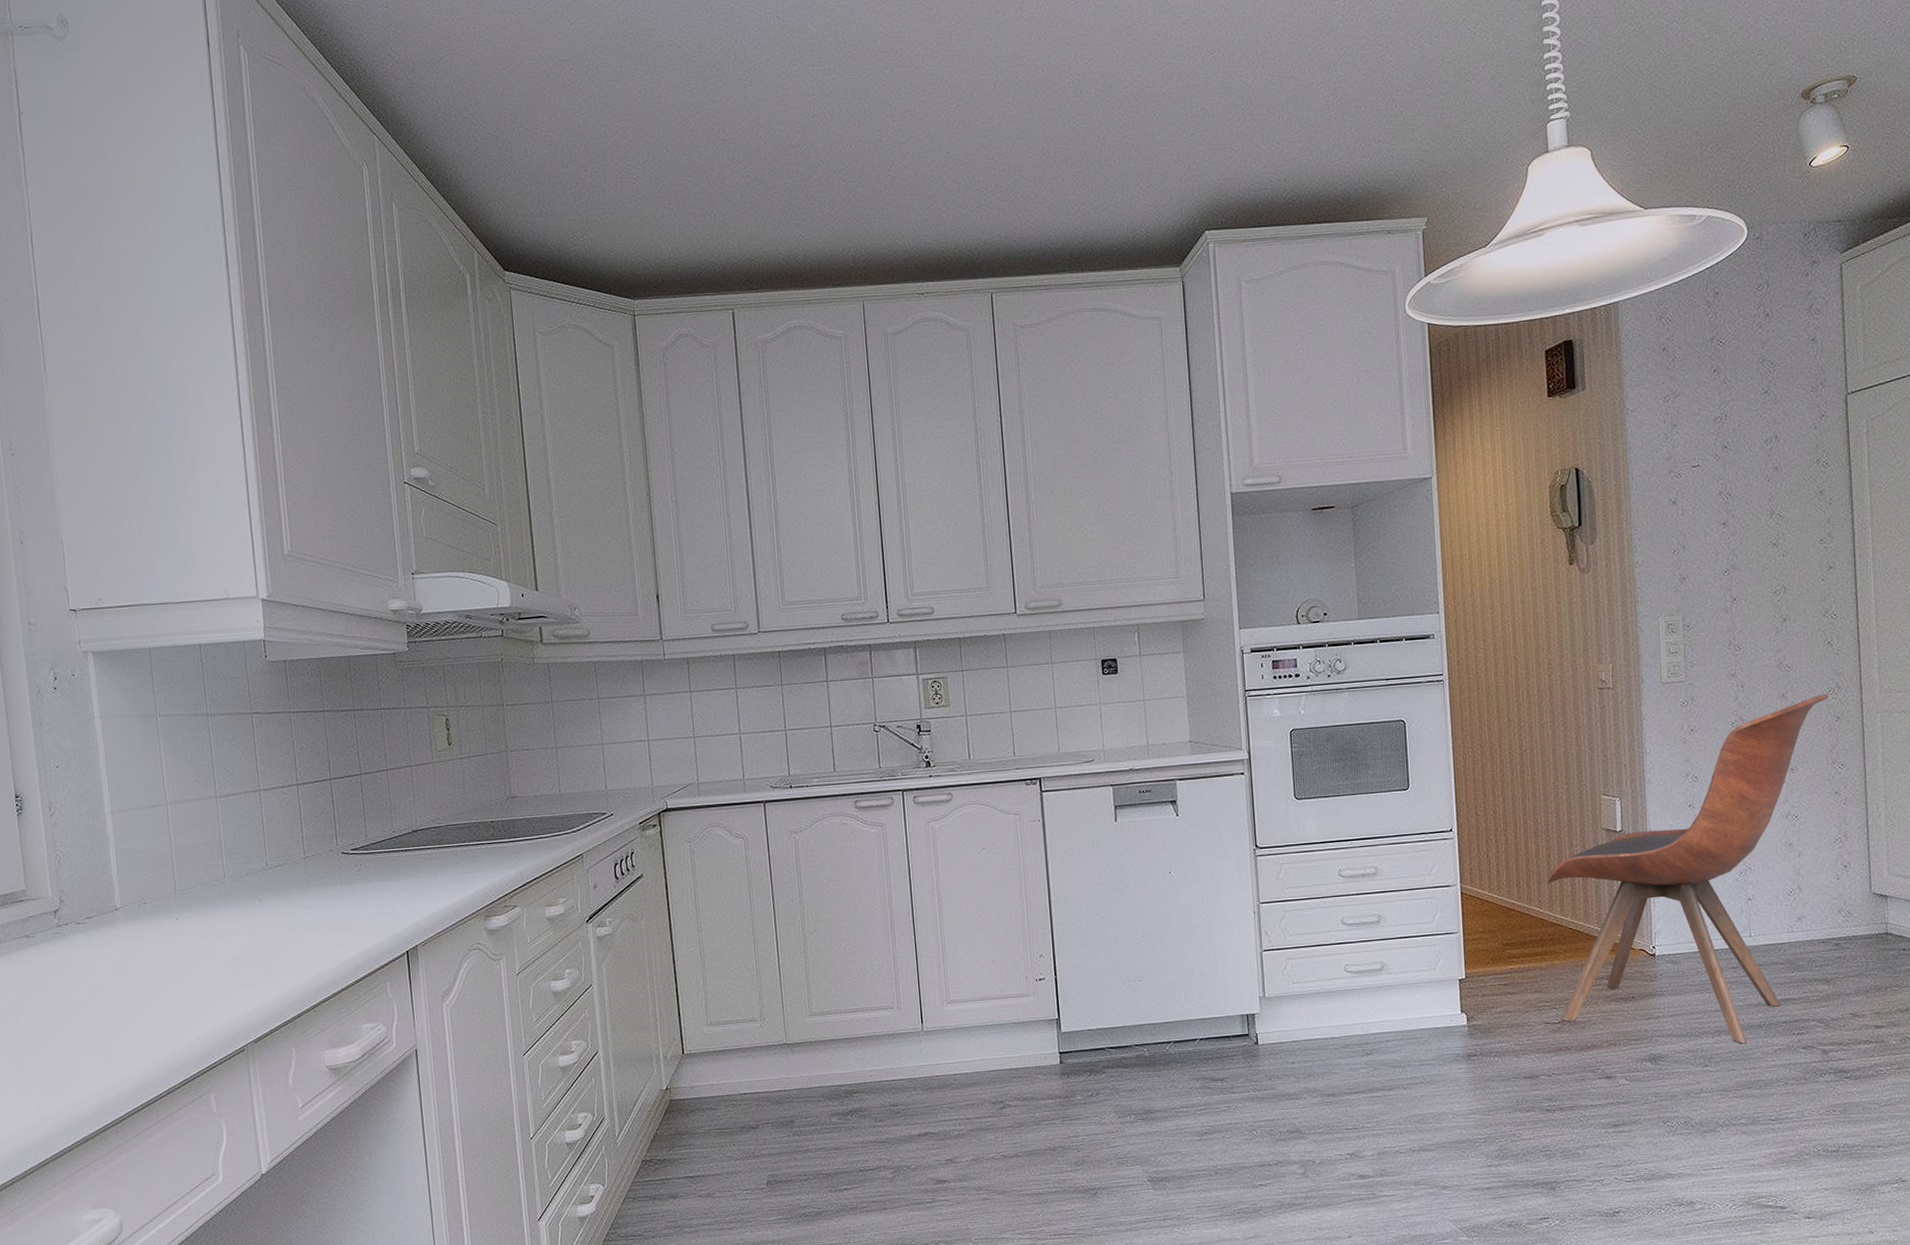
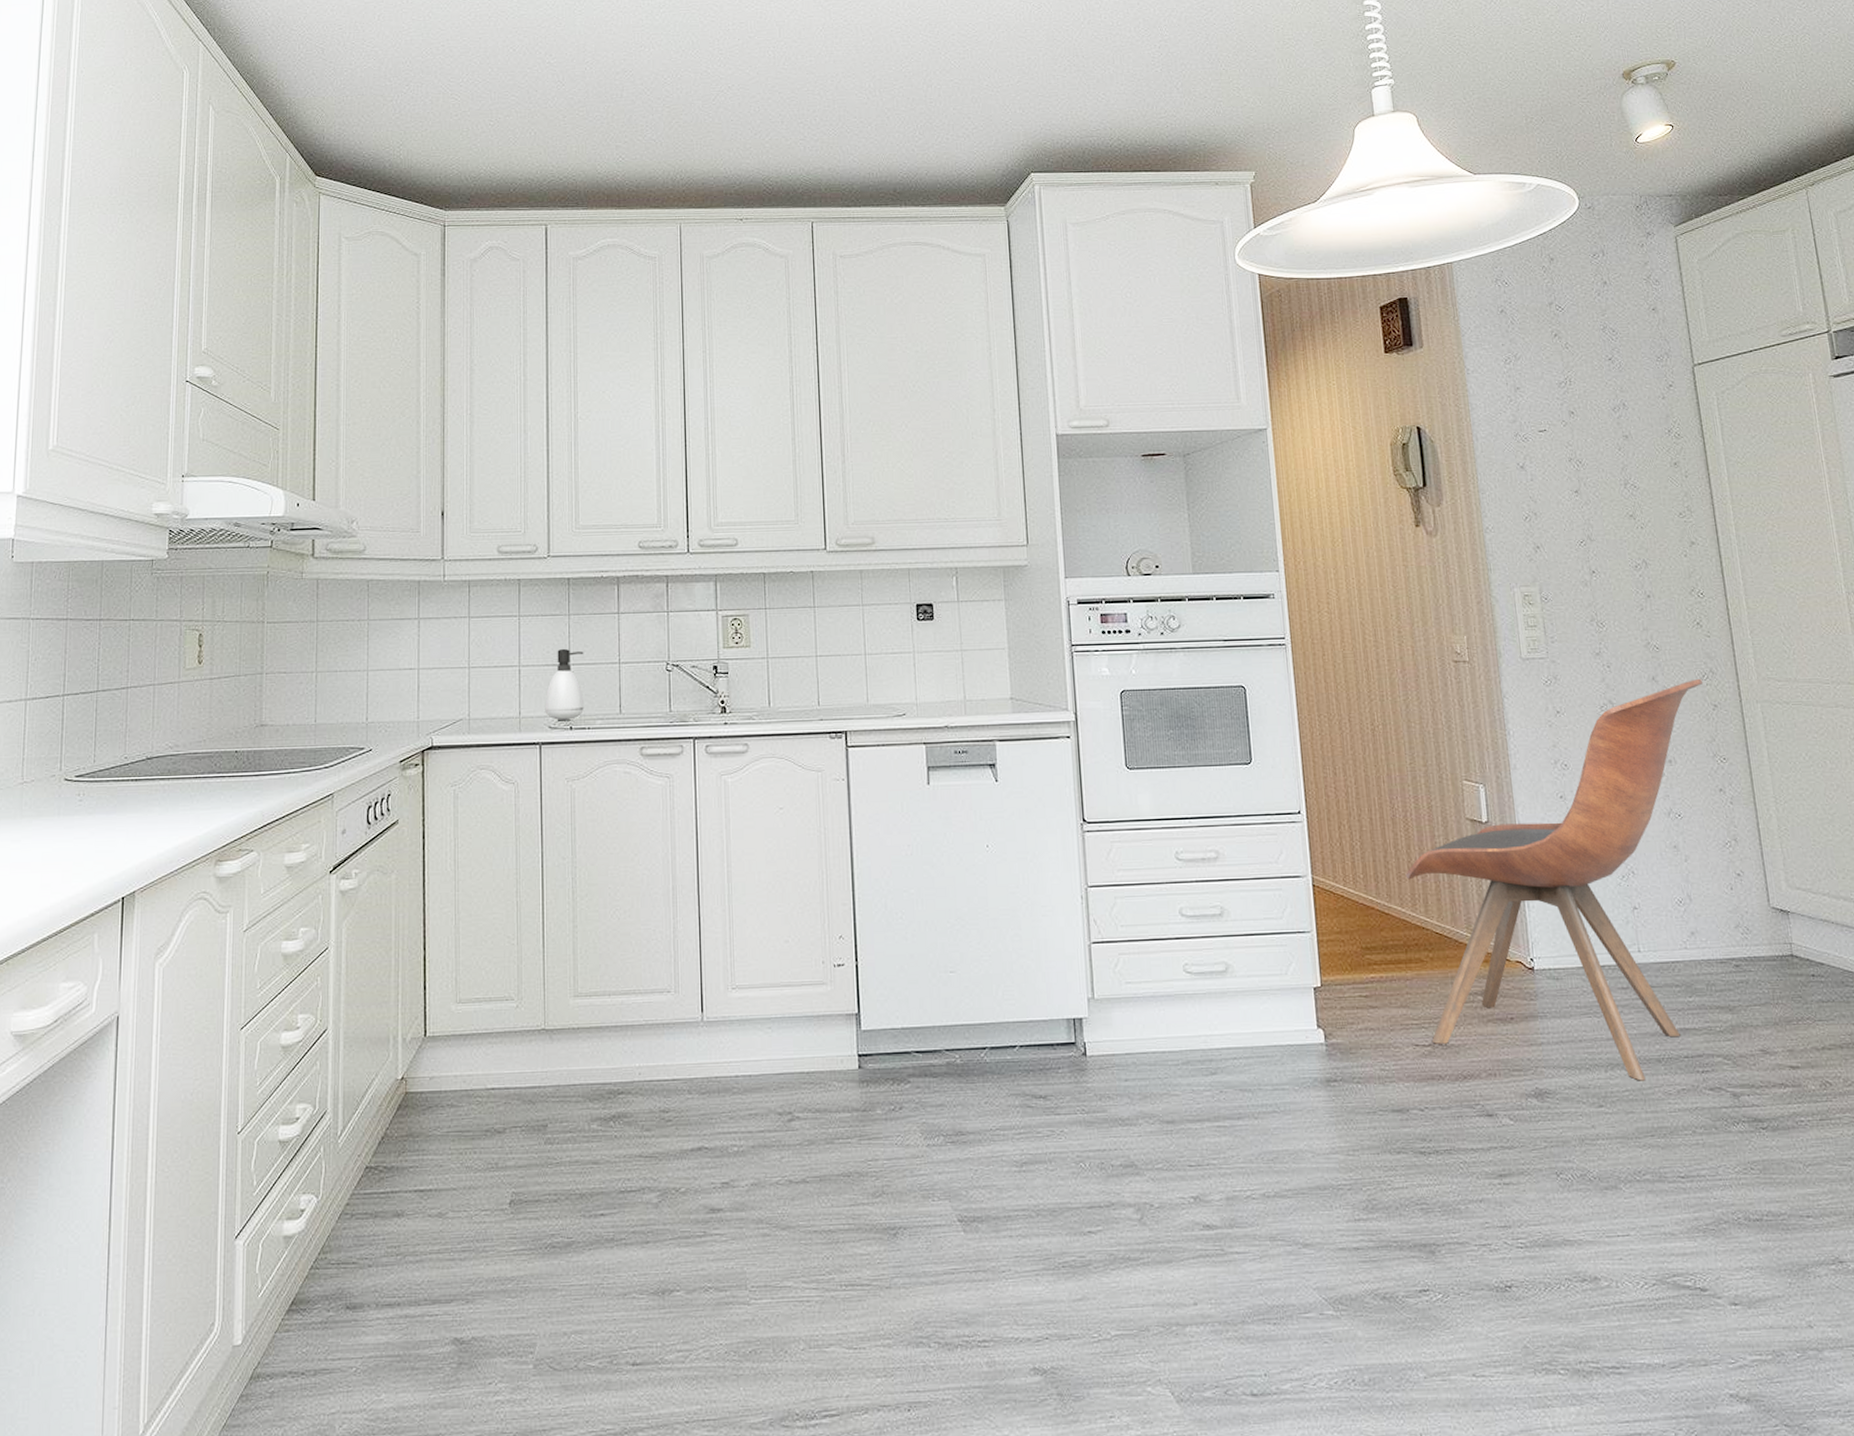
soap dispenser: none [765,715,801,780] -> present [545,648,584,720]

